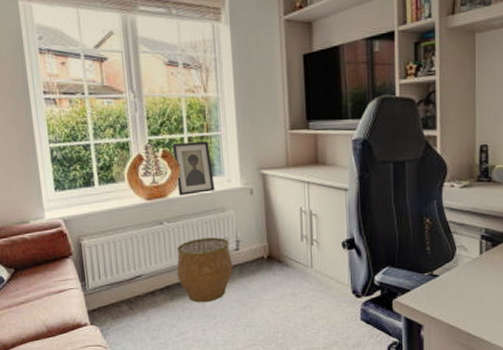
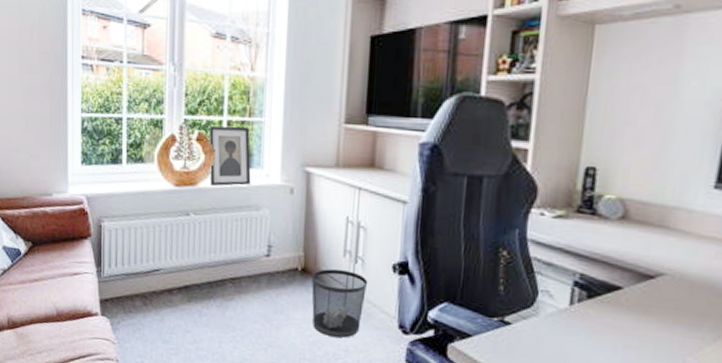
basket: present [176,237,234,303] -> none [198,236,262,311]
waste bin: none [276,253,324,310] -> present [311,269,368,338]

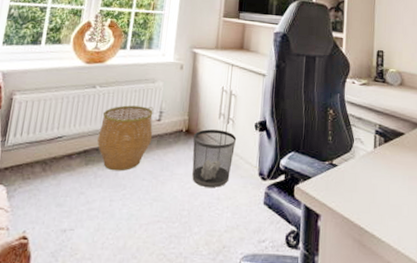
basket: none [198,236,262,311] -> present [97,105,154,171]
picture frame: present [208,126,251,187] -> none [116,16,152,64]

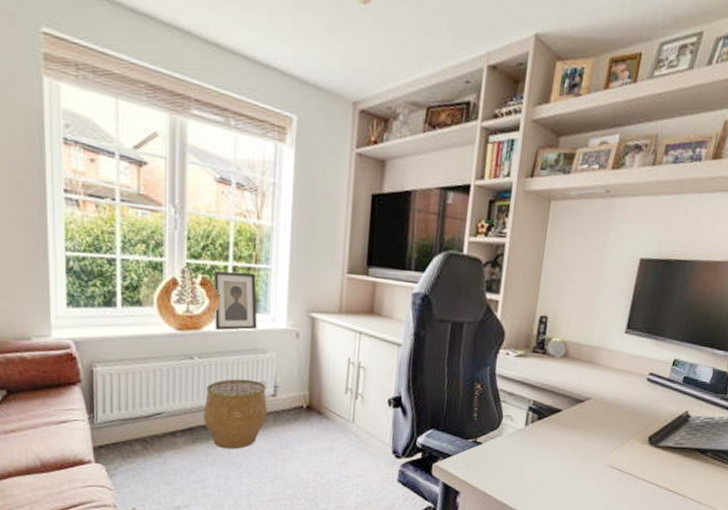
picture frame: none [116,16,152,64] -> present [213,271,258,331]
waste bin: present [192,129,237,188] -> none [315,405,367,466]

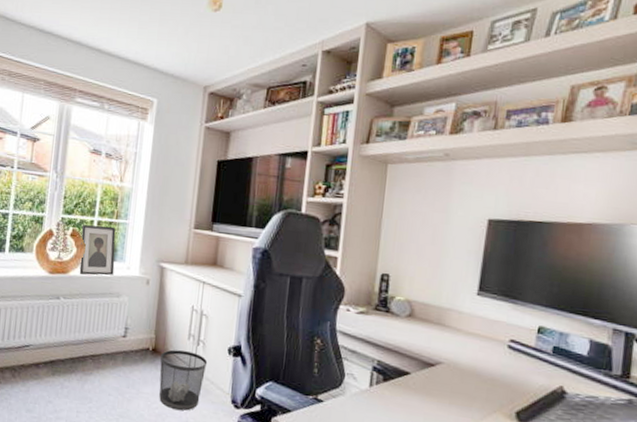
basket: present [203,379,268,450] -> none [63,318,119,384]
waste bin: none [315,405,367,466] -> present [159,349,208,411]

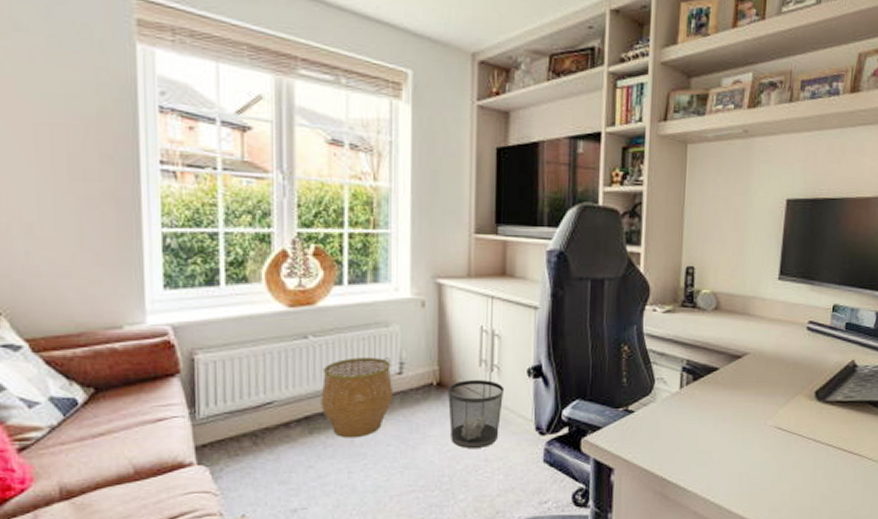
basket: none [63,318,119,384] -> present [321,357,394,438]
picture frame: present [79,224,116,276] -> none [327,239,378,305]

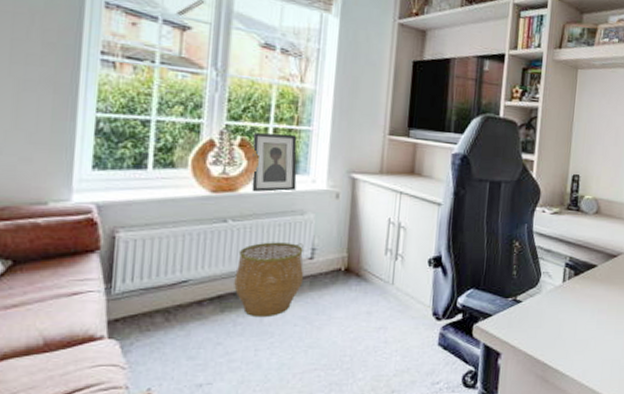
picture frame: none [327,239,378,305] -> present [251,133,297,193]
waste bin: present [447,380,505,449] -> none [354,267,407,331]

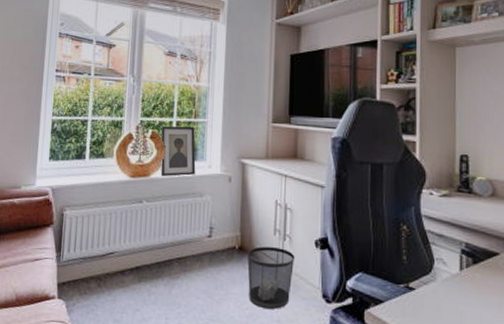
basket: present [234,242,304,318] -> none [148,220,204,289]
waste bin: none [354,267,407,331] -> present [247,246,295,310]

